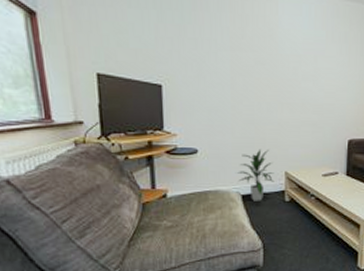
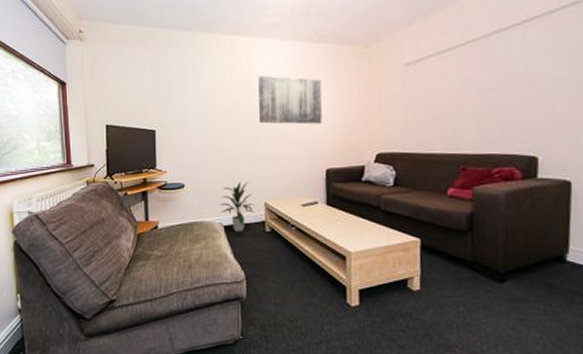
wall art: none [282,32,351,92] -> present [258,75,323,125]

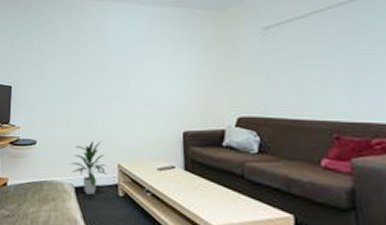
wall art: present [258,75,323,125] -> none [113,37,178,85]

